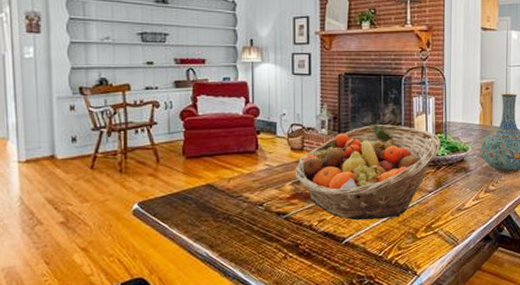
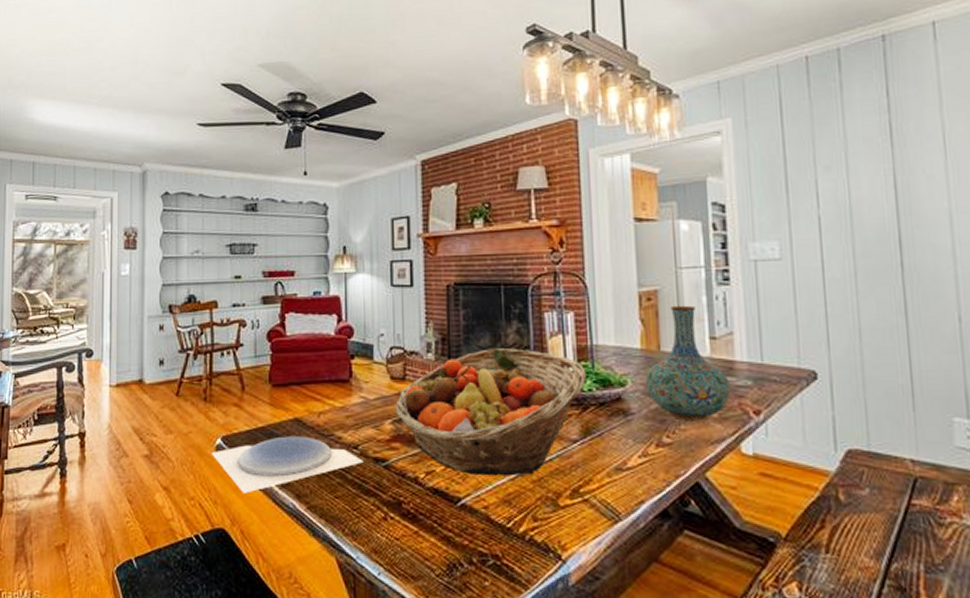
plate: none [128,198,268,248] -> present [211,436,364,494]

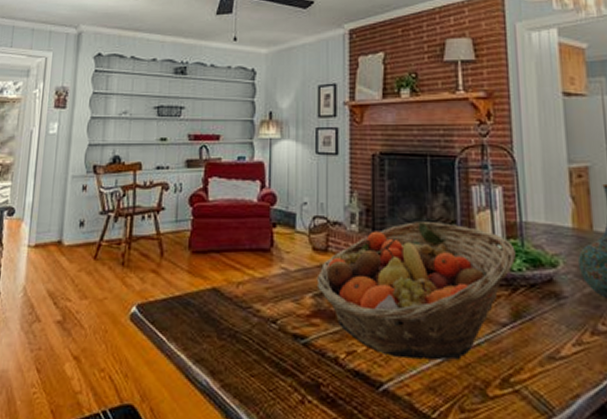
plate: present [211,436,364,494] -> none [125,306,282,367]

